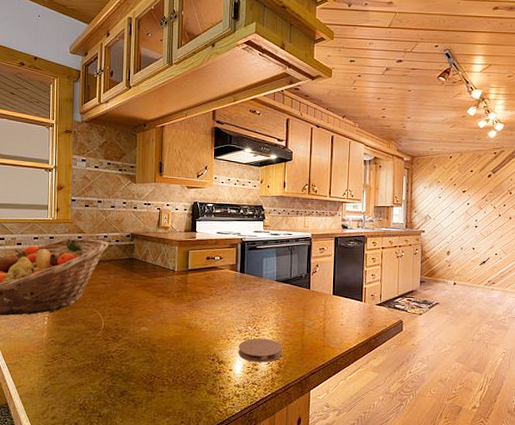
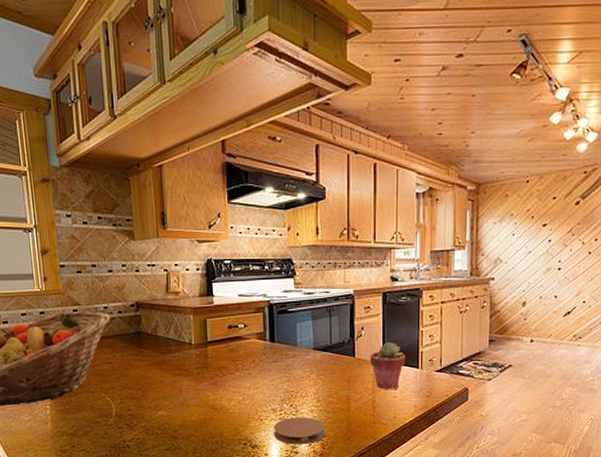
potted succulent: none [322,278,352,318] -> present [369,341,405,389]

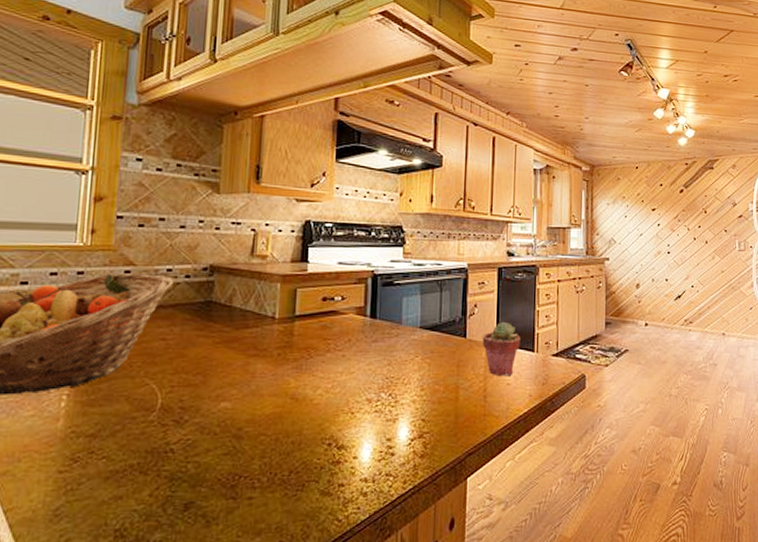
coaster: present [273,417,325,444] -> none [366,409,428,444]

